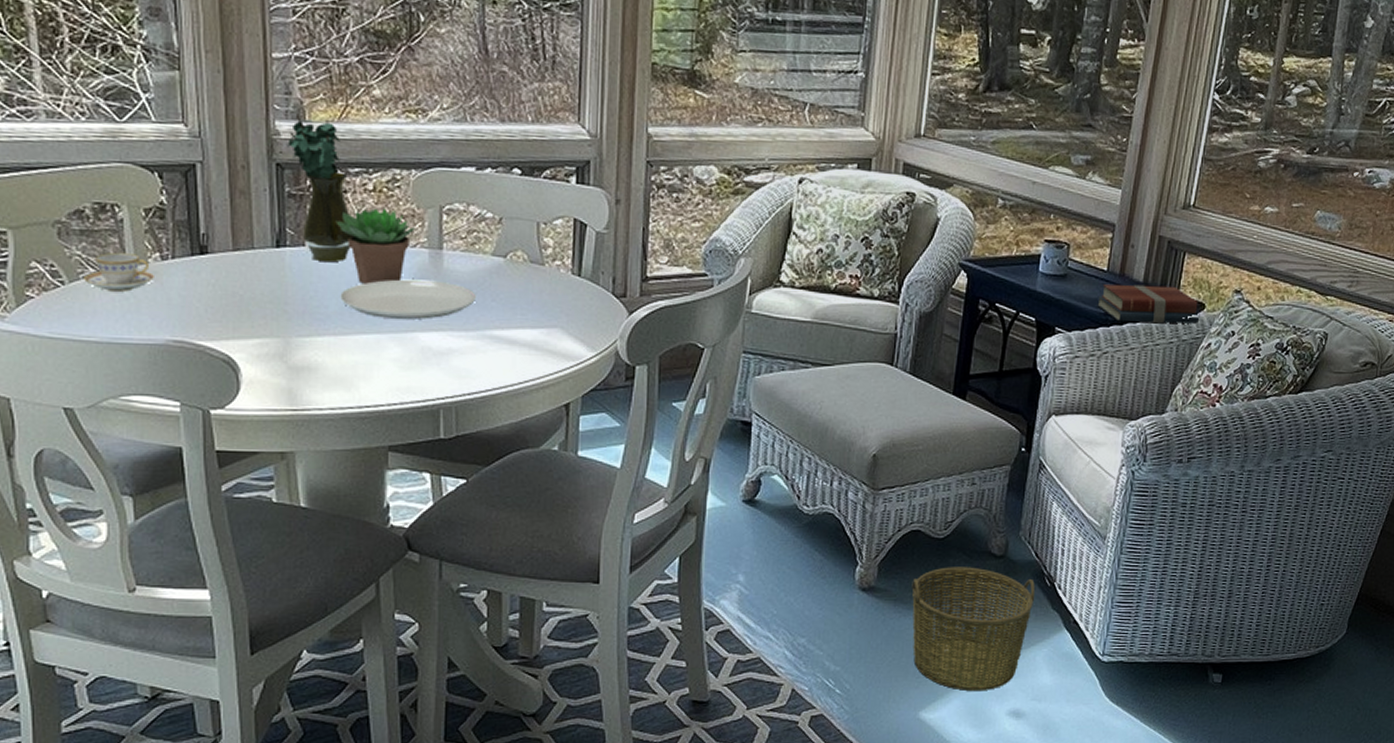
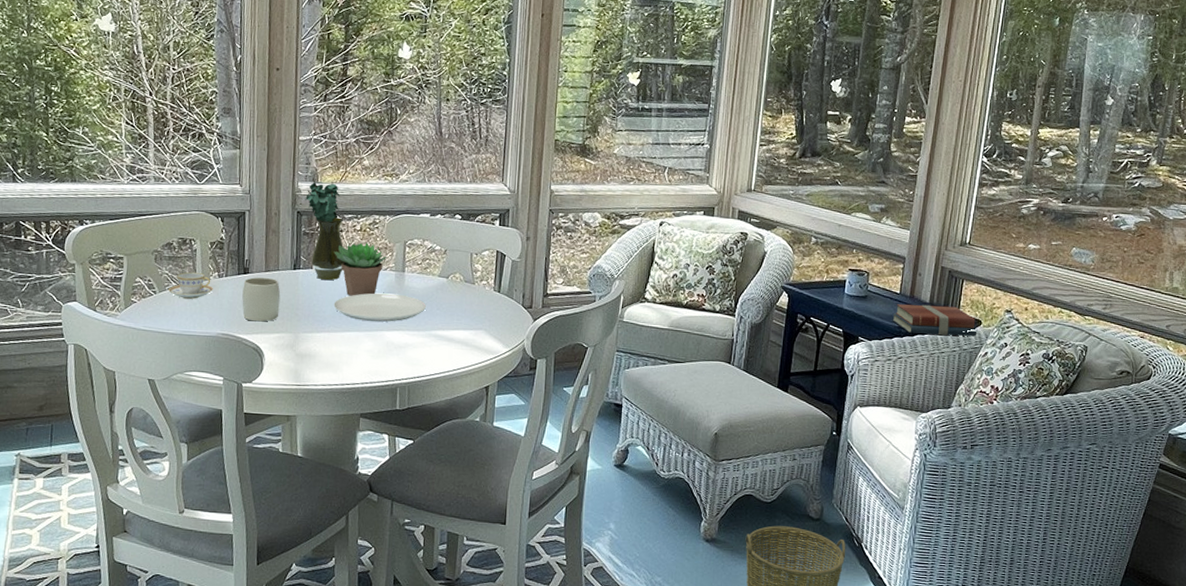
mug: none [200,258,259,323] -> present [242,277,281,322]

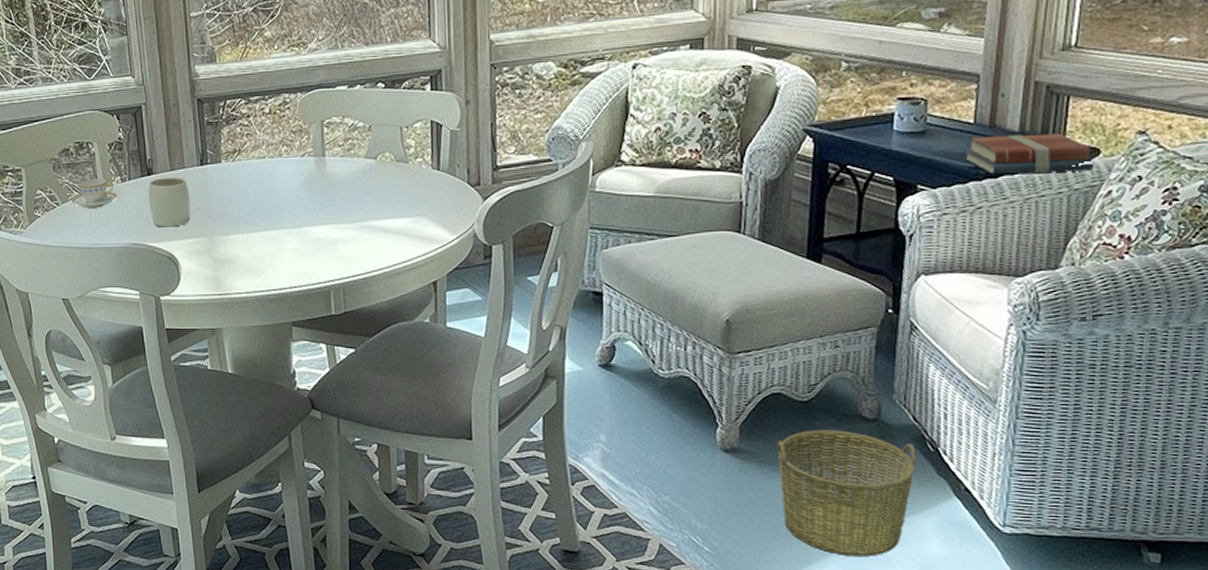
vase: present [305,177,345,281] -> none [204,58,256,175]
plate: present [333,293,426,322] -> none [249,182,354,216]
succulent plant: present [334,242,388,296] -> none [242,125,304,190]

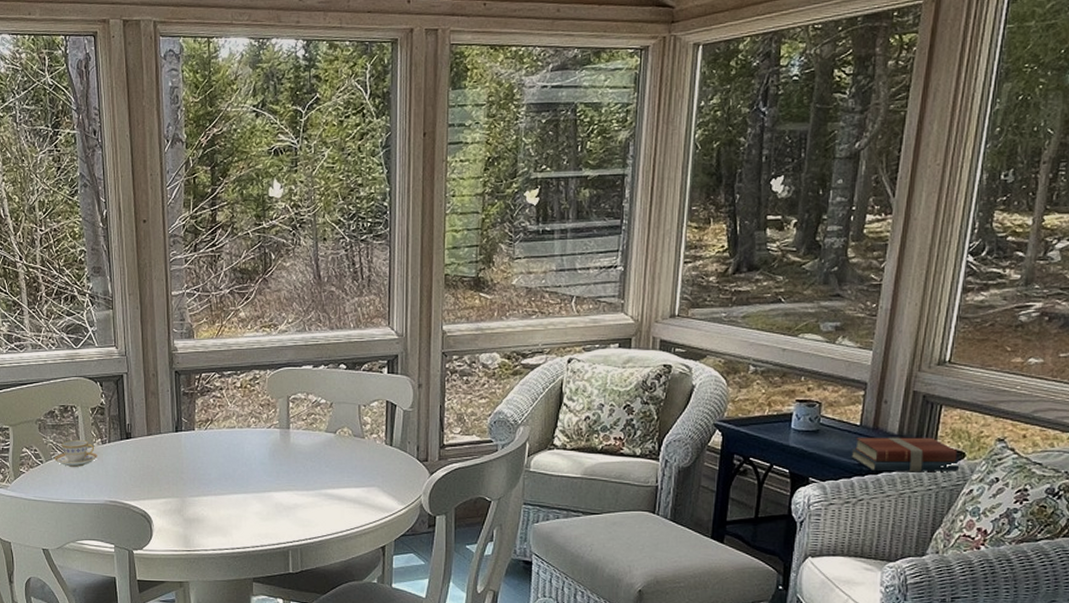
mug: present [148,177,191,227] -> none [127,441,164,487]

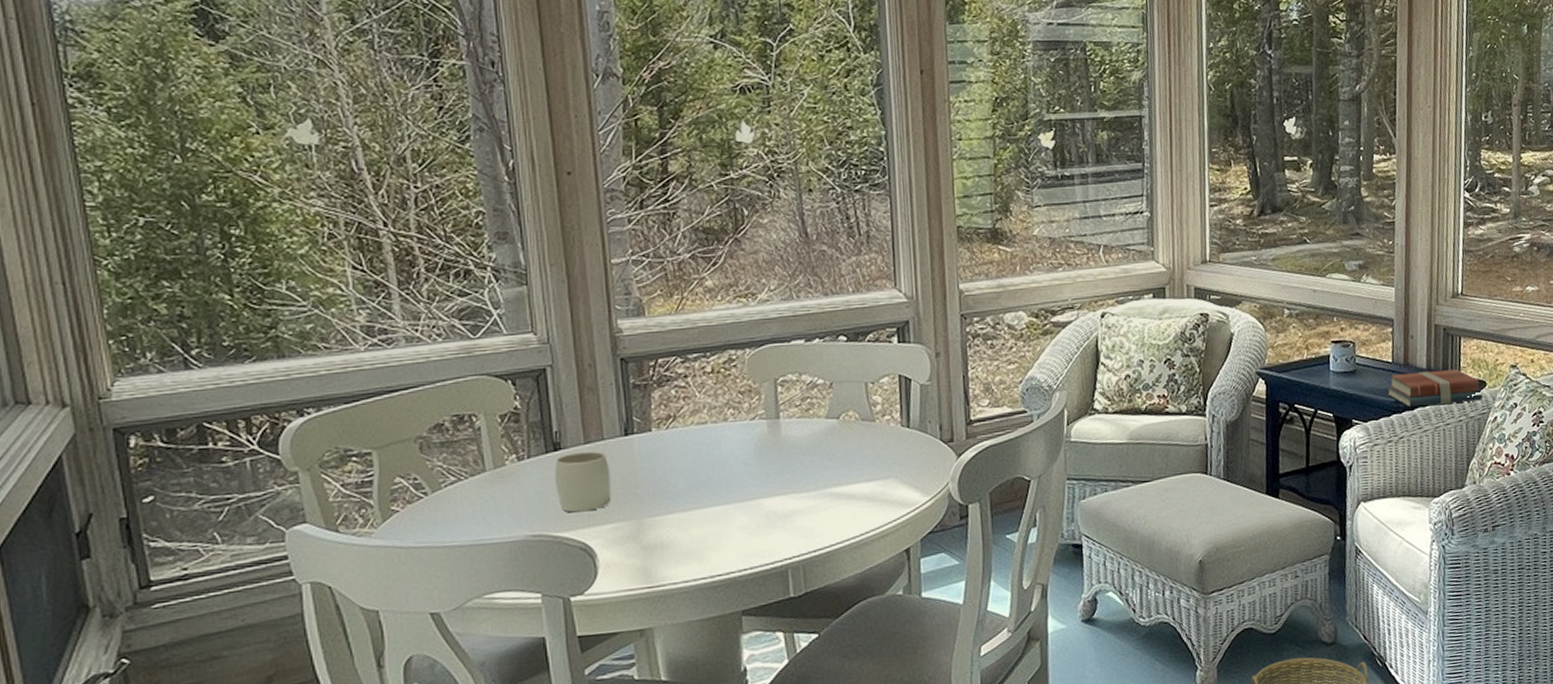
teacup: present [54,439,97,467] -> none [445,457,511,496]
mug: none [127,441,164,487] -> present [555,451,612,513]

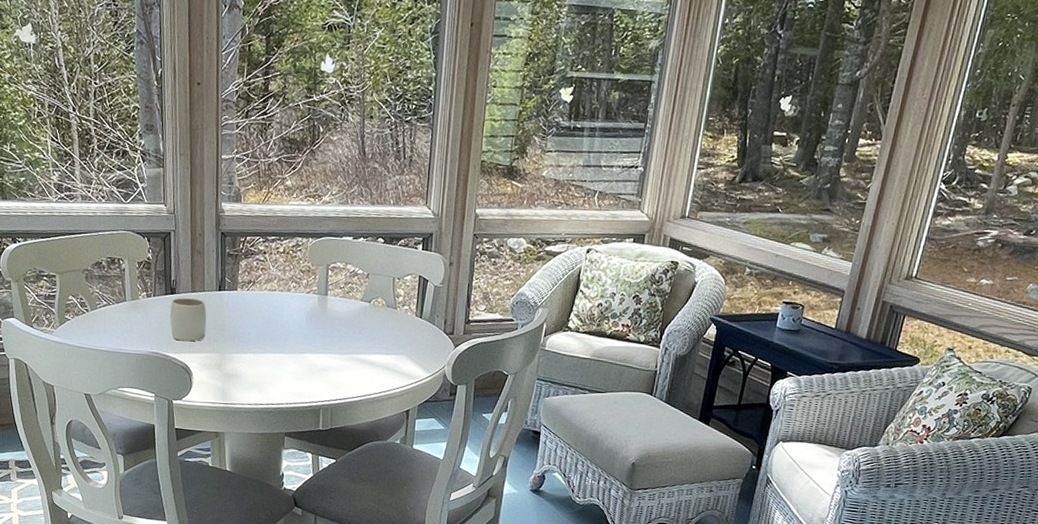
books: present [1387,369,1483,408] -> none [824,339,915,375]

